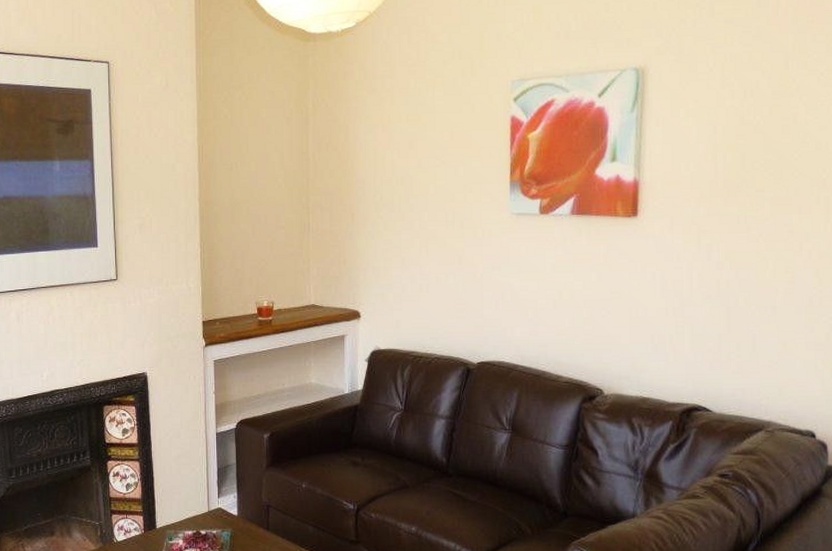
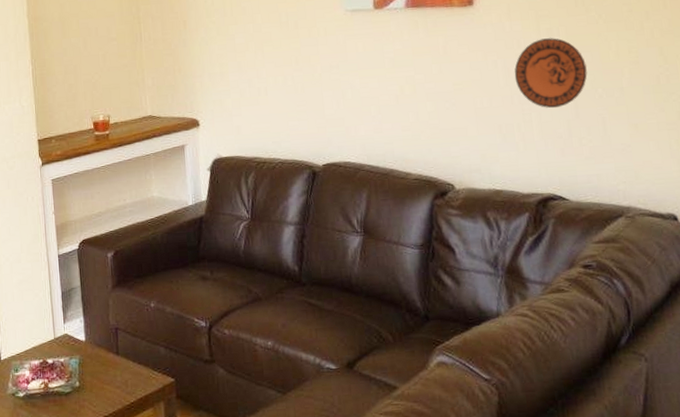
decorative plate: none [671,253,743,323] -> present [514,38,587,109]

